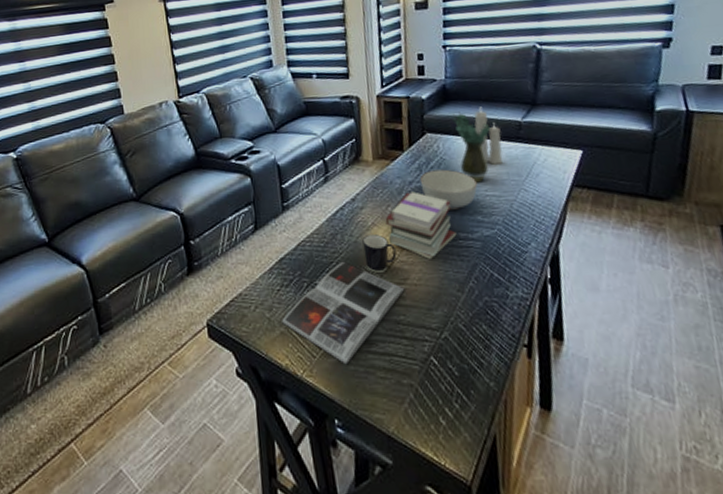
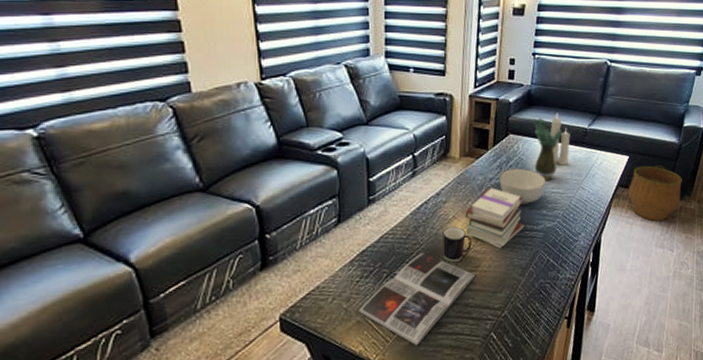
basket: none [587,159,668,230] -> present [628,165,682,222]

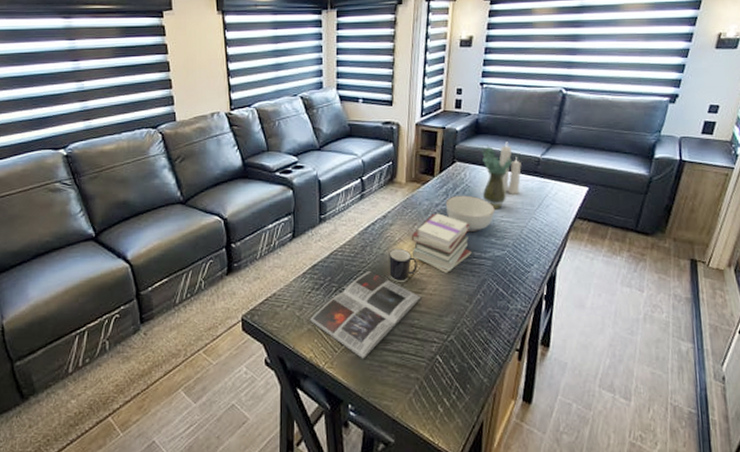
basket: present [628,165,682,222] -> none [588,198,654,259]

